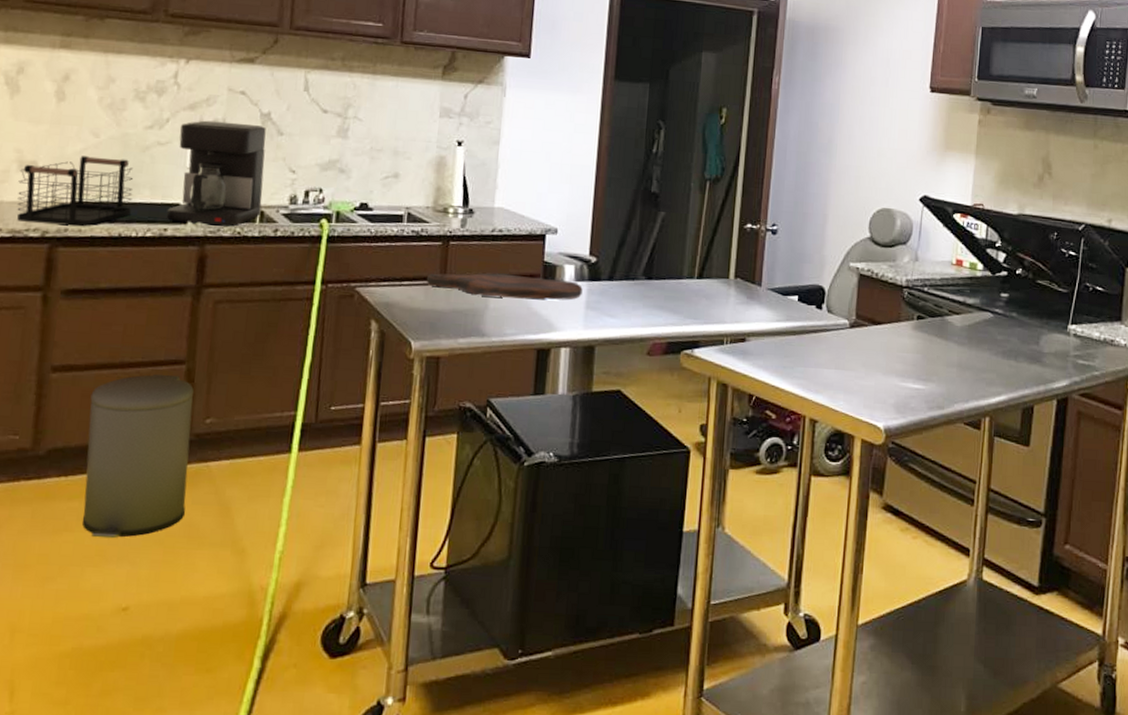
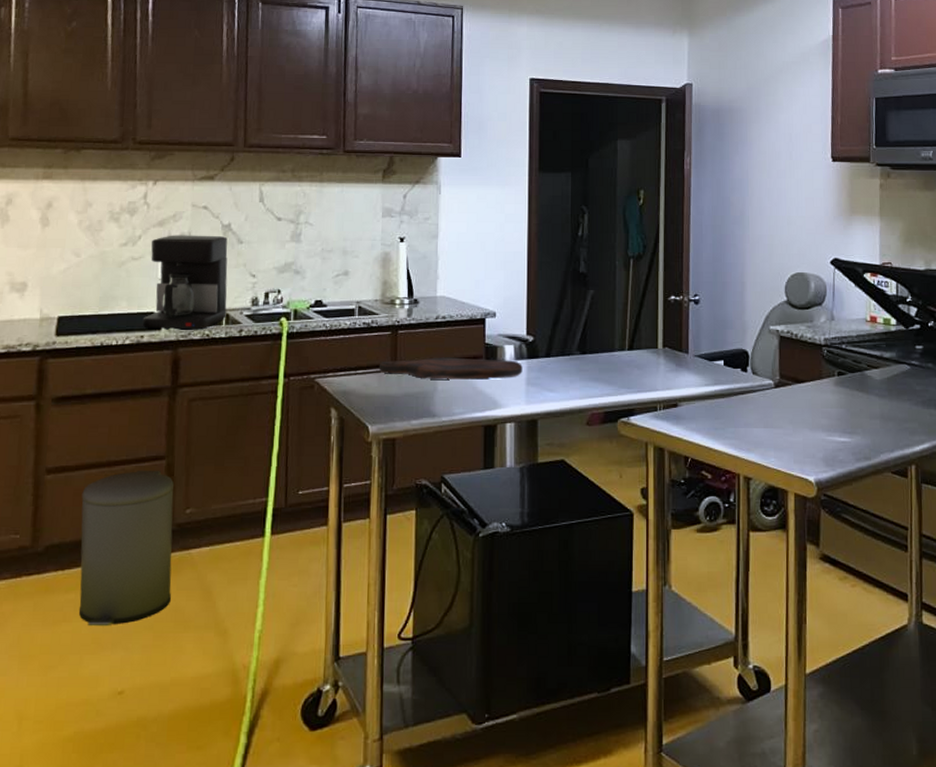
dish rack: present [17,156,134,227] -> none [10,275,112,339]

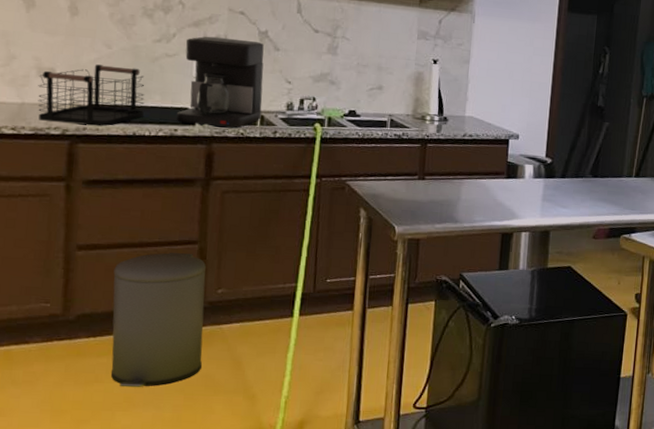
dish rack: none [10,275,112,339] -> present [38,64,145,127]
cutting board: present [378,357,523,380] -> none [407,170,540,194]

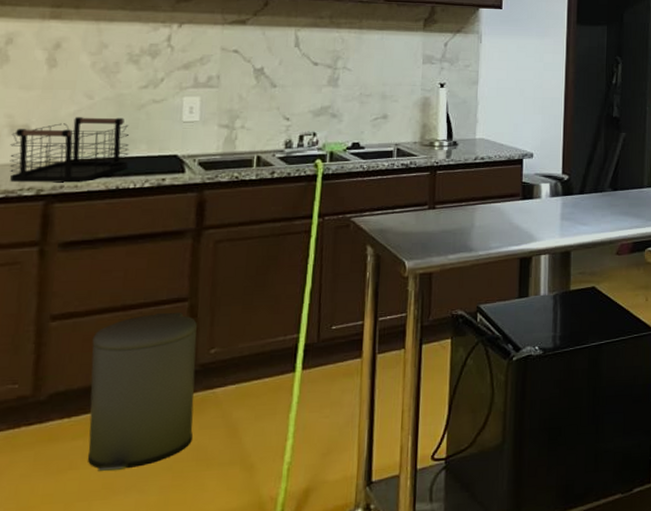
coffee maker: present [176,36,264,128] -> none [164,78,260,172]

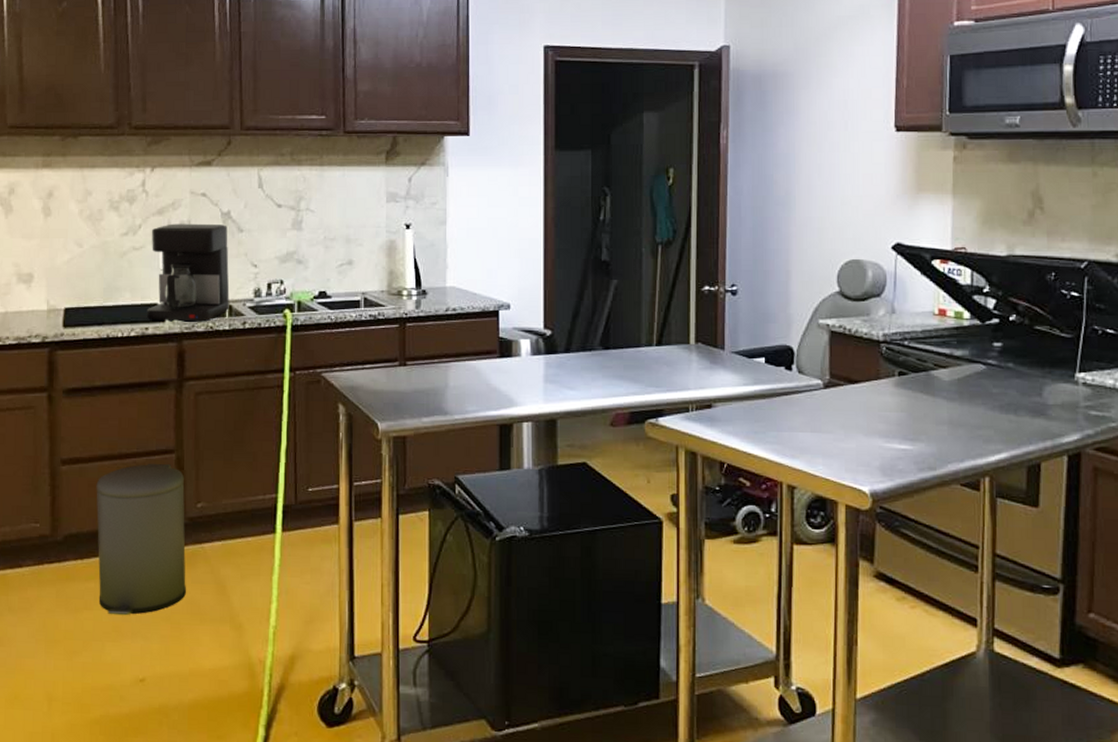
dish rack: present [9,117,130,183] -> none [19,265,116,331]
coffee maker: none [164,78,260,172] -> present [146,223,230,322]

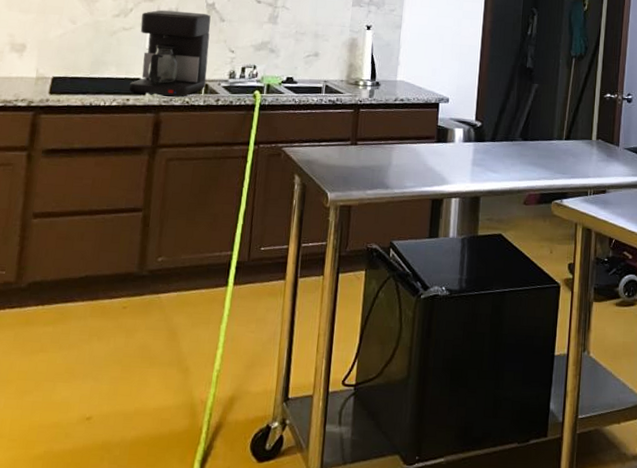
pedal bin: present [96,464,186,616] -> none [55,220,148,359]

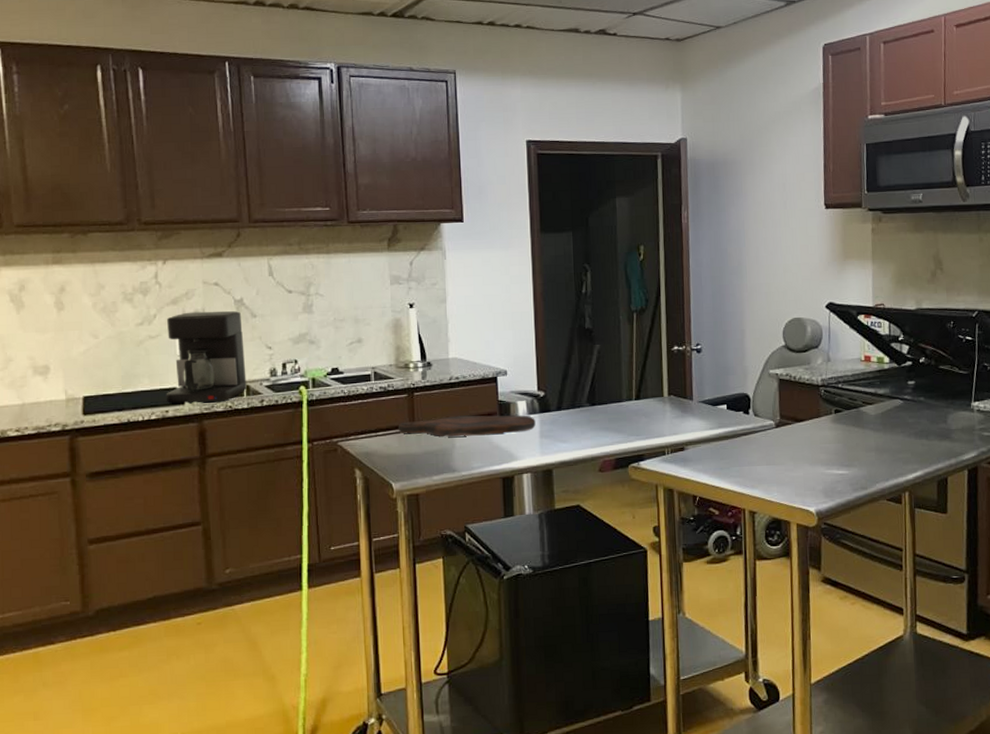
cutting board: none [340,135,470,158] -> present [398,415,536,437]

